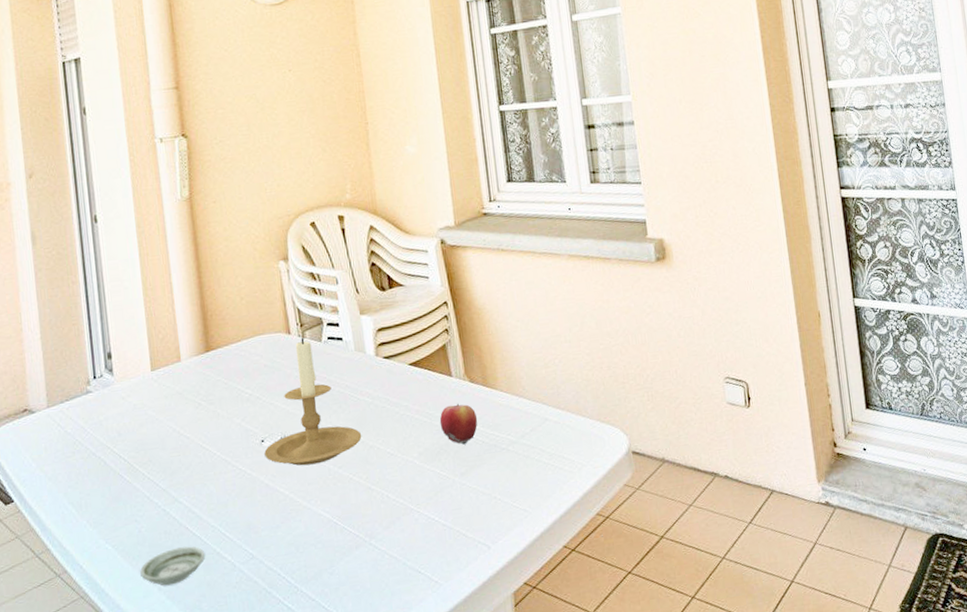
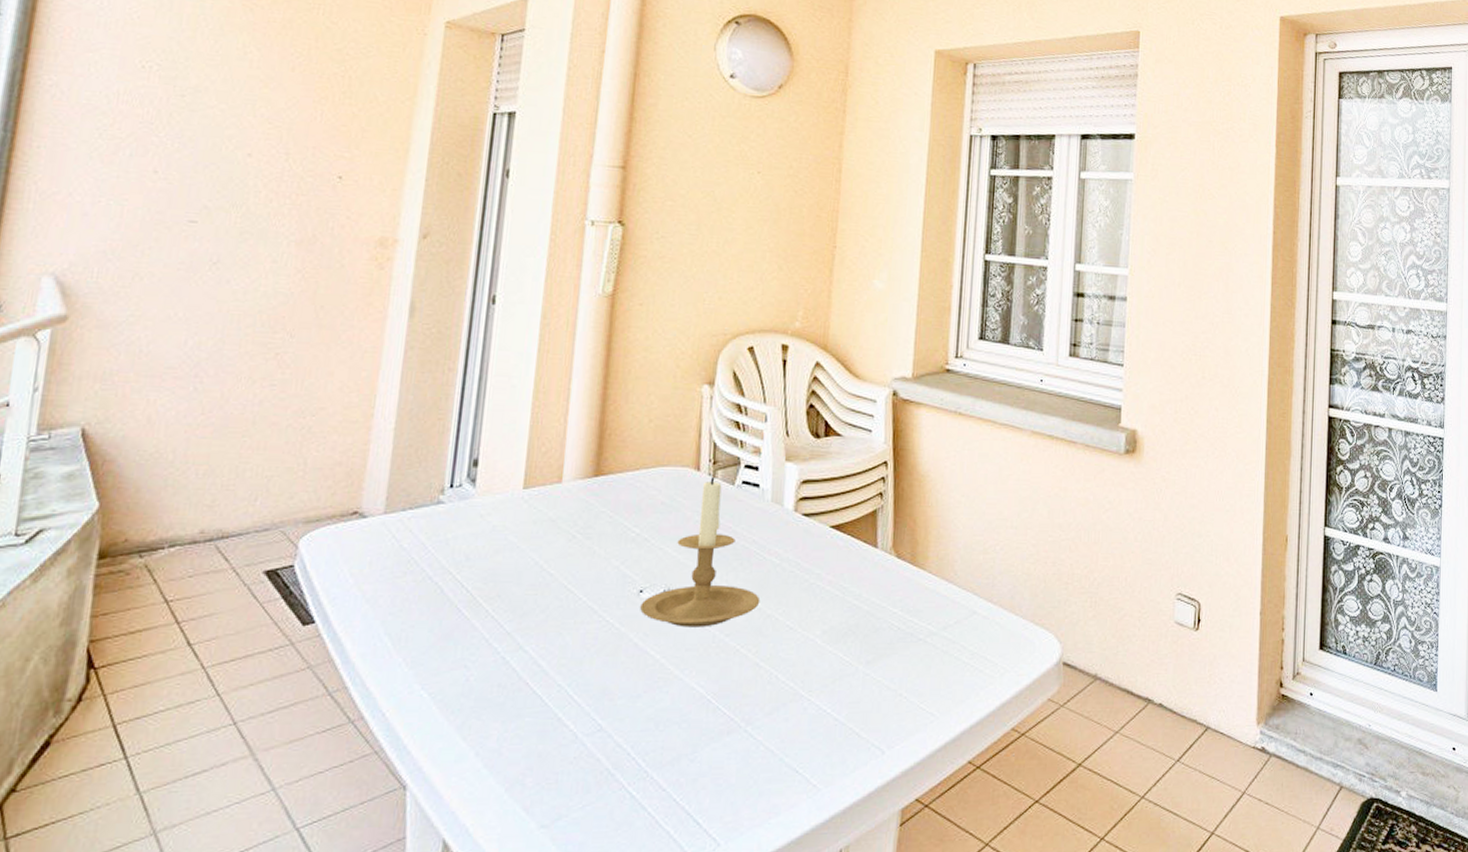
saucer: present [140,546,206,586] -> none [457,706,543,751]
apple: present [439,403,478,445] -> none [853,579,898,628]

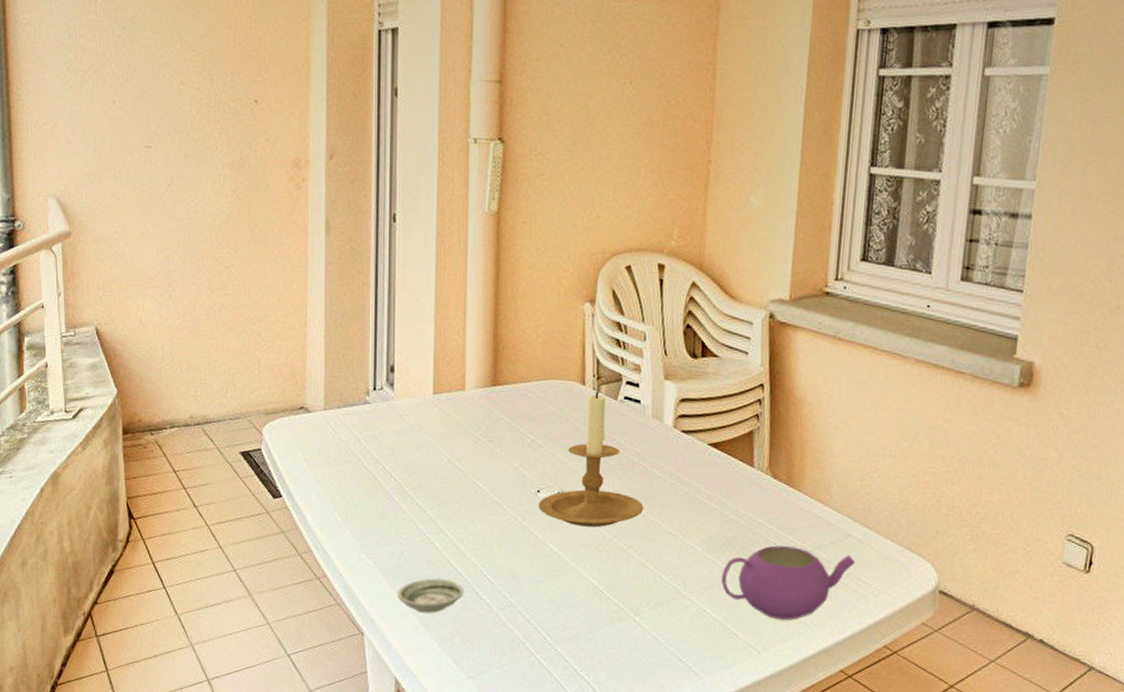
saucer: none [457,706,543,751] -> present [398,578,464,613]
teapot: none [843,630,980,711] -> present [721,545,855,620]

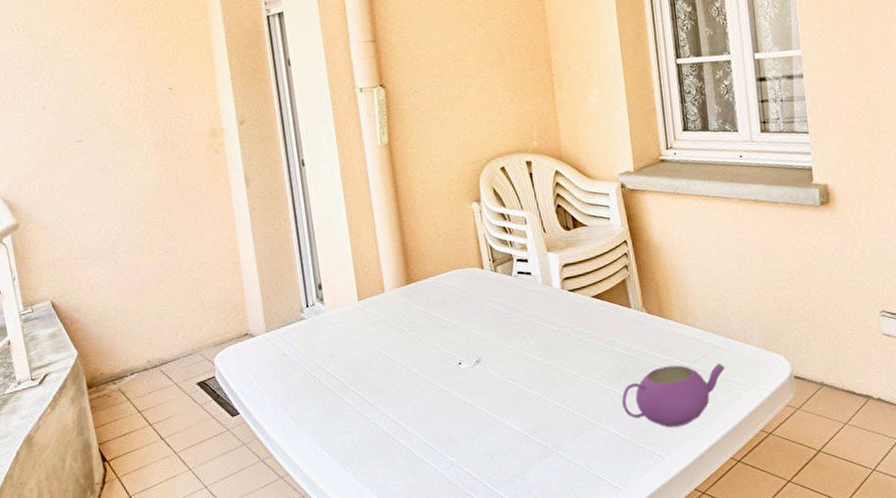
saucer: present [398,578,464,613] -> none [353,454,411,488]
candle holder: present [538,391,644,528] -> none [462,271,550,386]

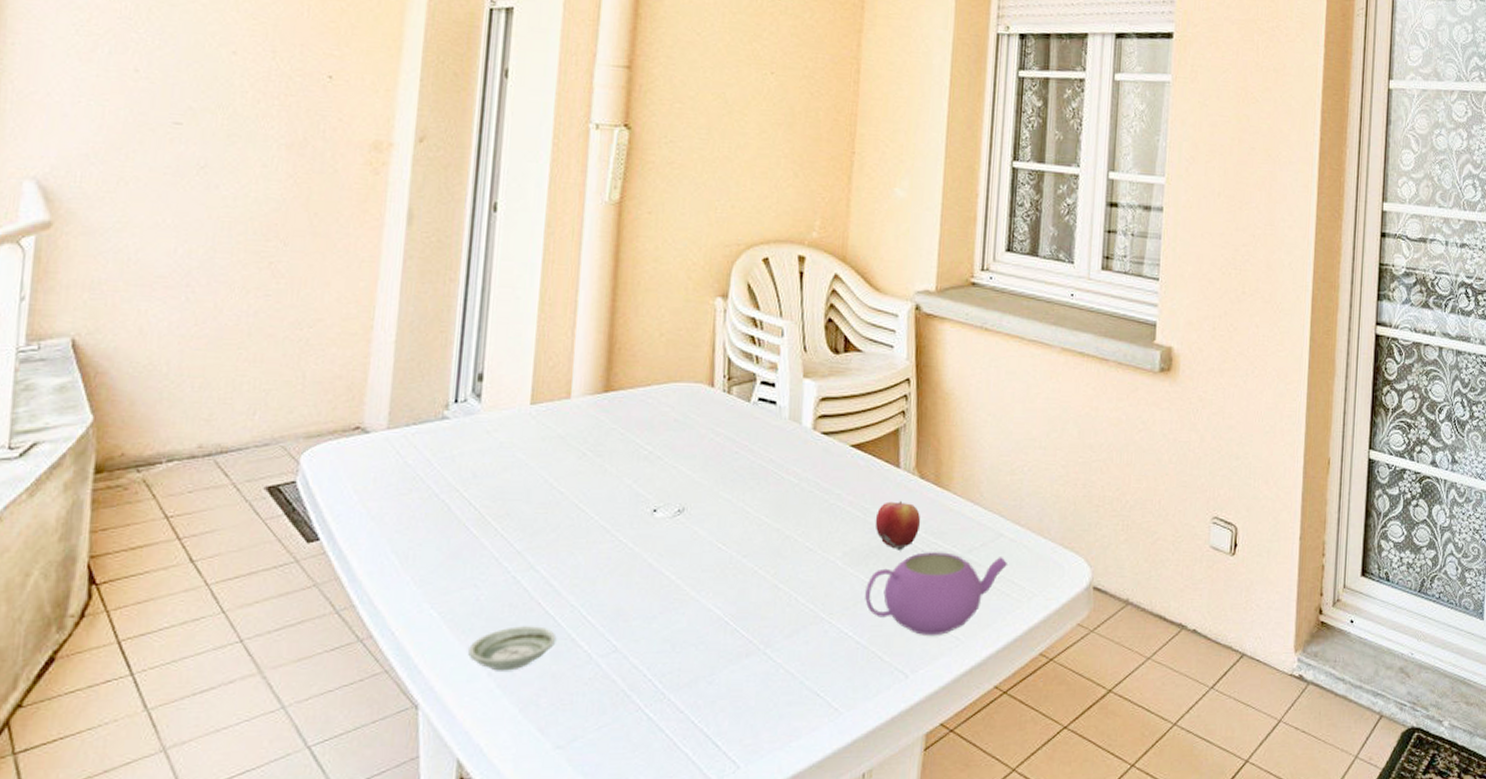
saucer: none [353,454,411,488] -> present [468,626,557,671]
apple: none [619,331,654,369] -> present [875,500,921,551]

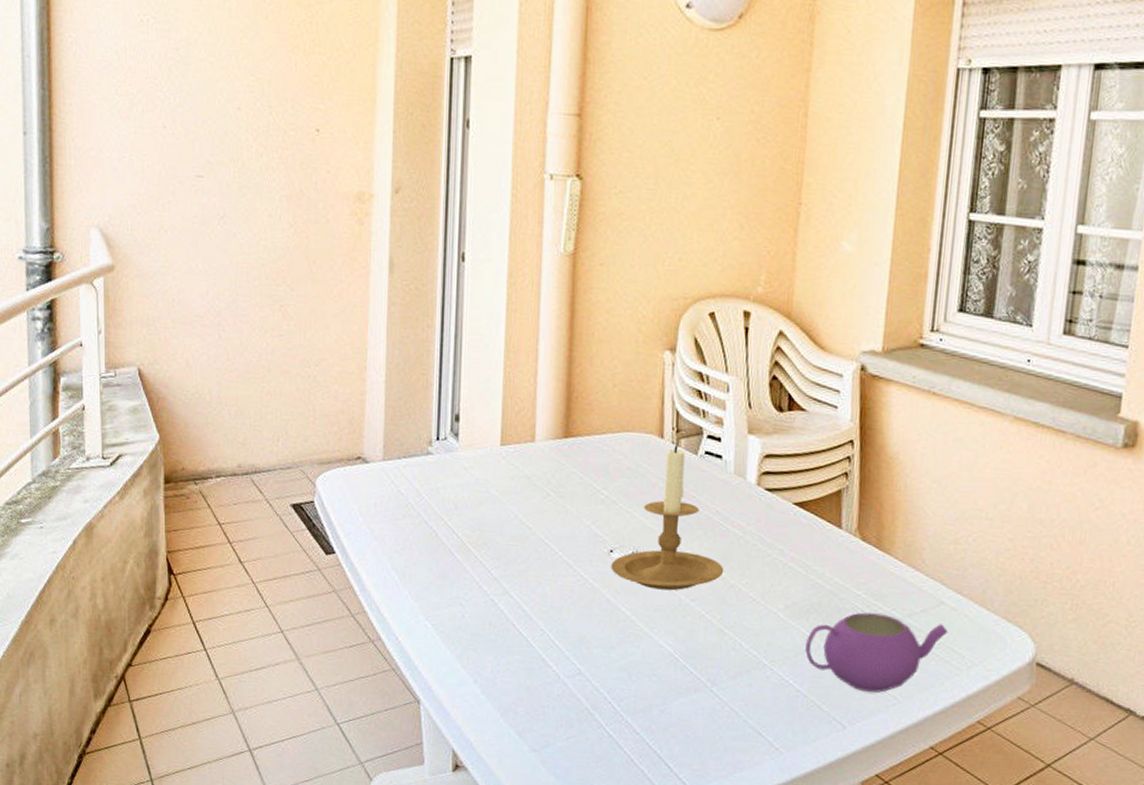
saucer: present [468,626,557,671] -> none [458,643,530,681]
candle holder: none [654,393,779,548] -> present [611,444,724,591]
apple: present [875,500,921,551] -> none [816,560,862,609]

